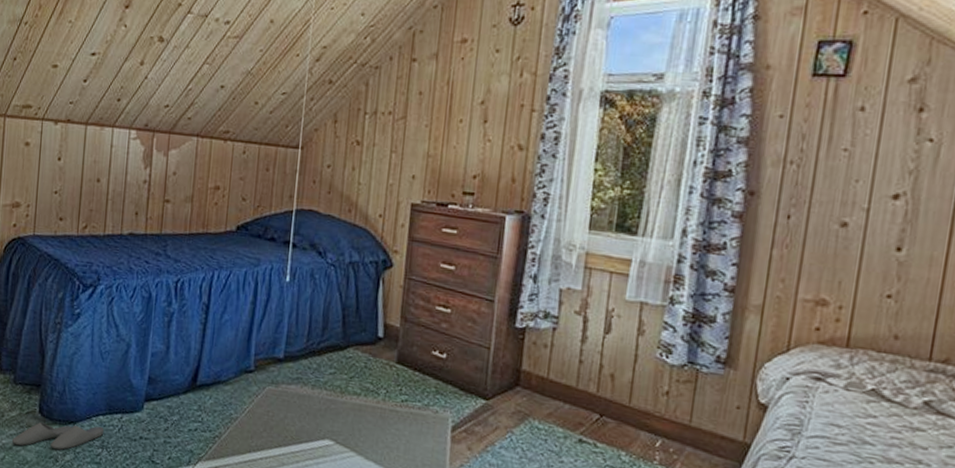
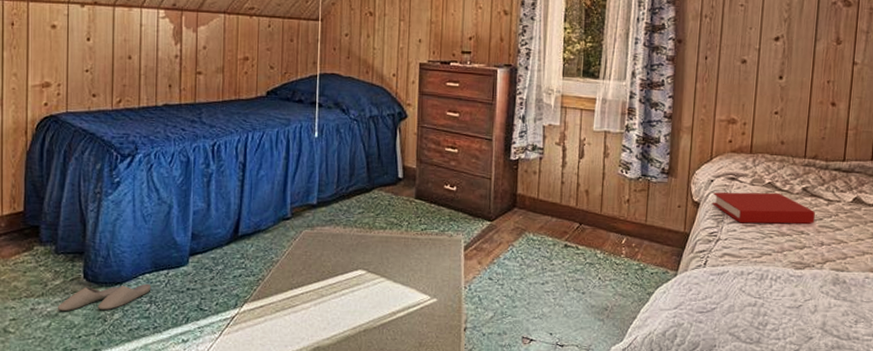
book: none [785,394,942,452] -> present [711,192,815,224]

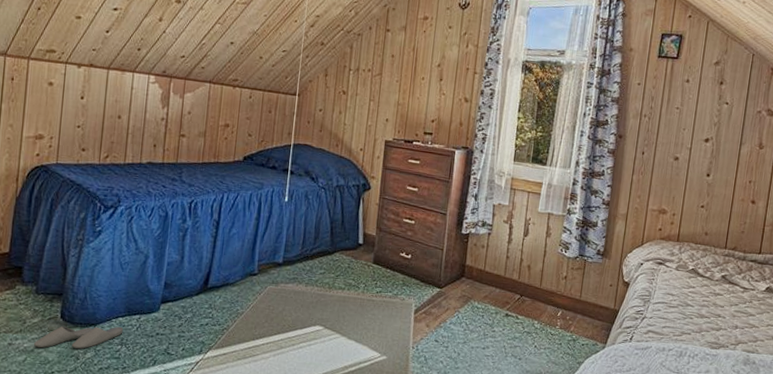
book: present [711,192,815,224] -> none [640,274,732,309]

